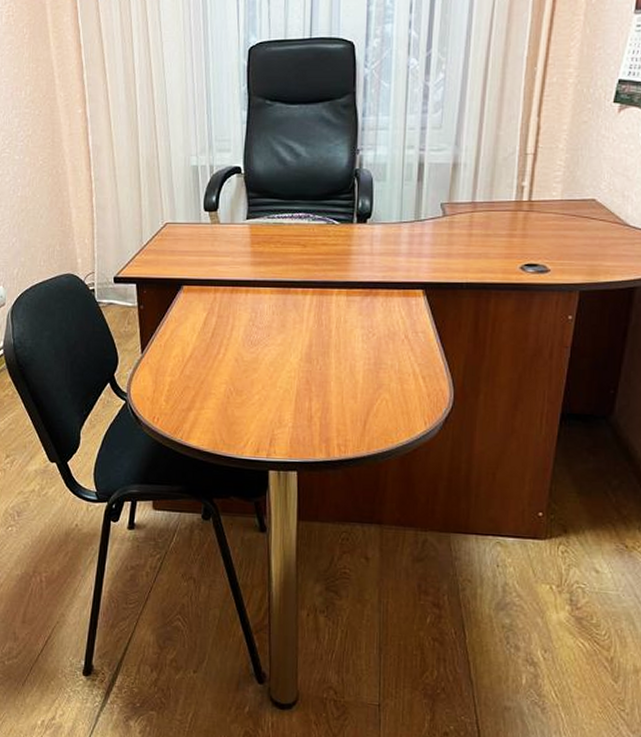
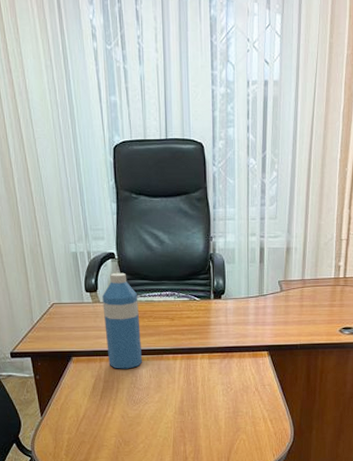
water bottle: none [222,189,266,303] -> present [102,272,143,369]

